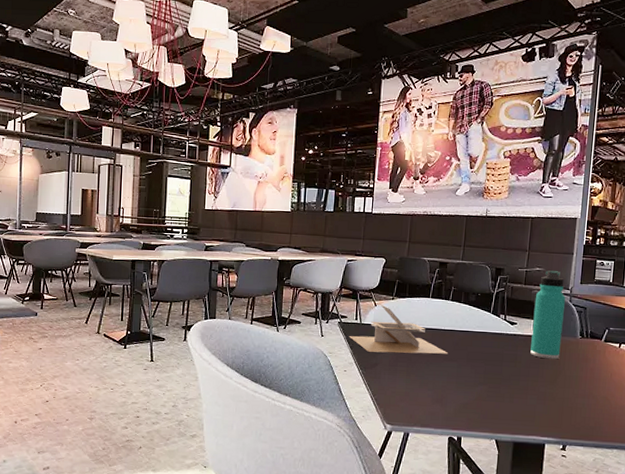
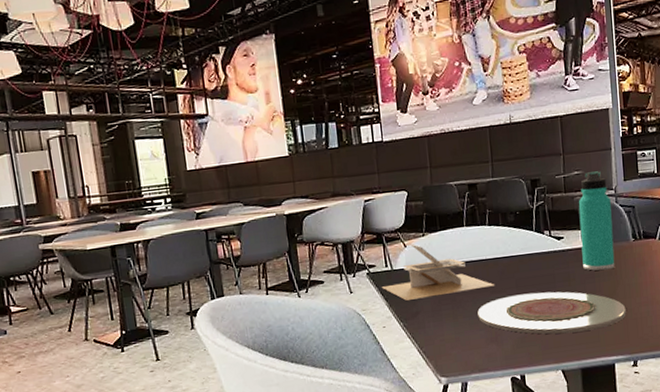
plate: none [428,365,564,410] -> present [477,291,626,335]

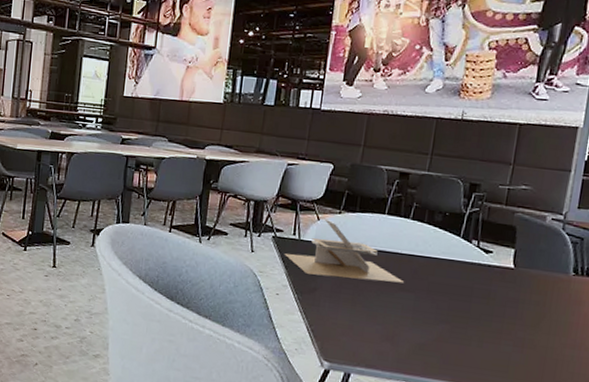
plate: present [477,291,626,335] -> none [378,297,547,359]
thermos bottle: present [578,171,615,271] -> none [507,190,557,299]

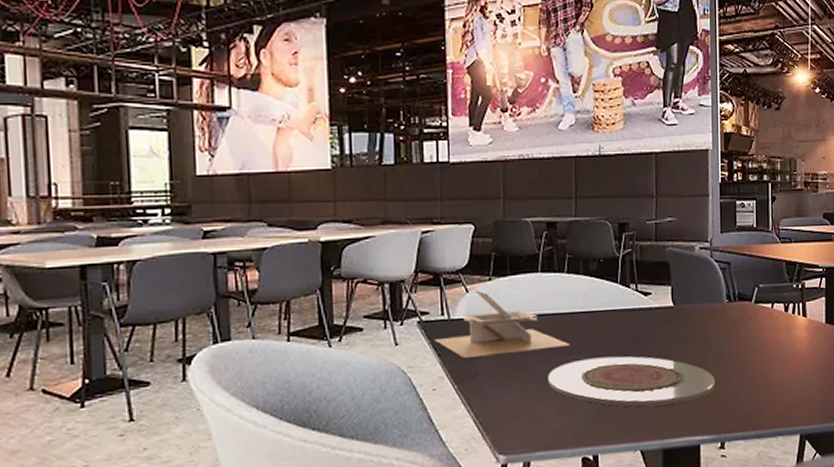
plate: none [378,297,547,359] -> present [548,356,716,407]

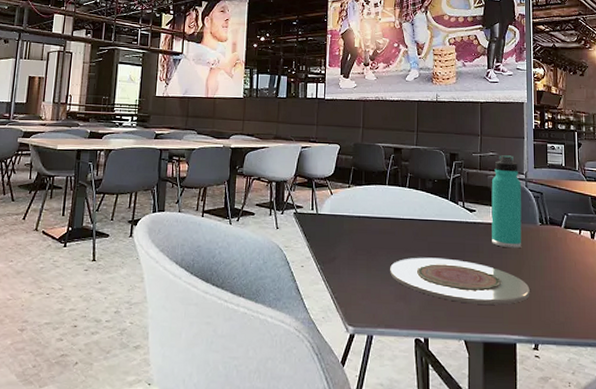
napkin holder: present [434,289,571,358] -> none [305,193,409,246]
thermos bottle: none [670,219,706,335] -> present [491,155,522,249]

